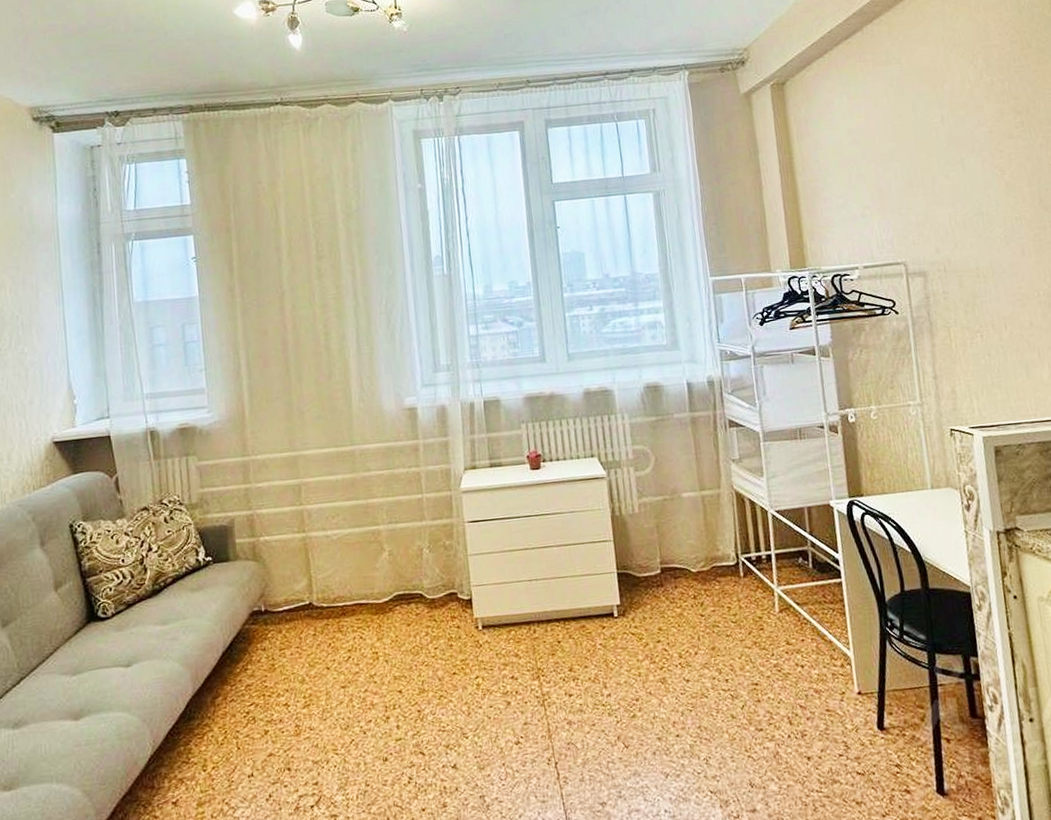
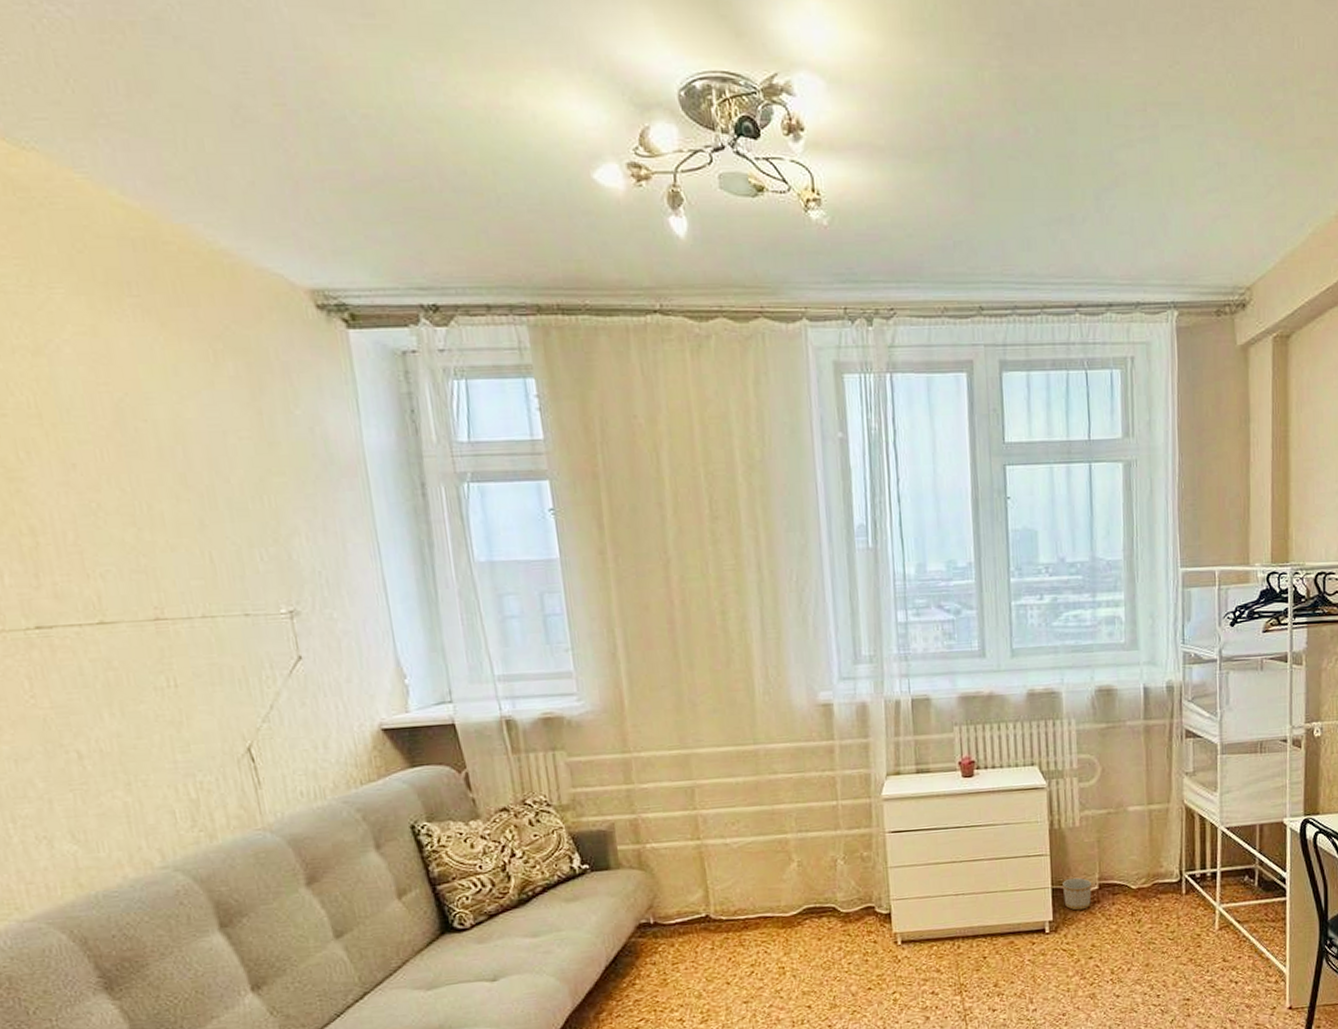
planter: none [627,562,655,595] -> present [1063,877,1092,911]

